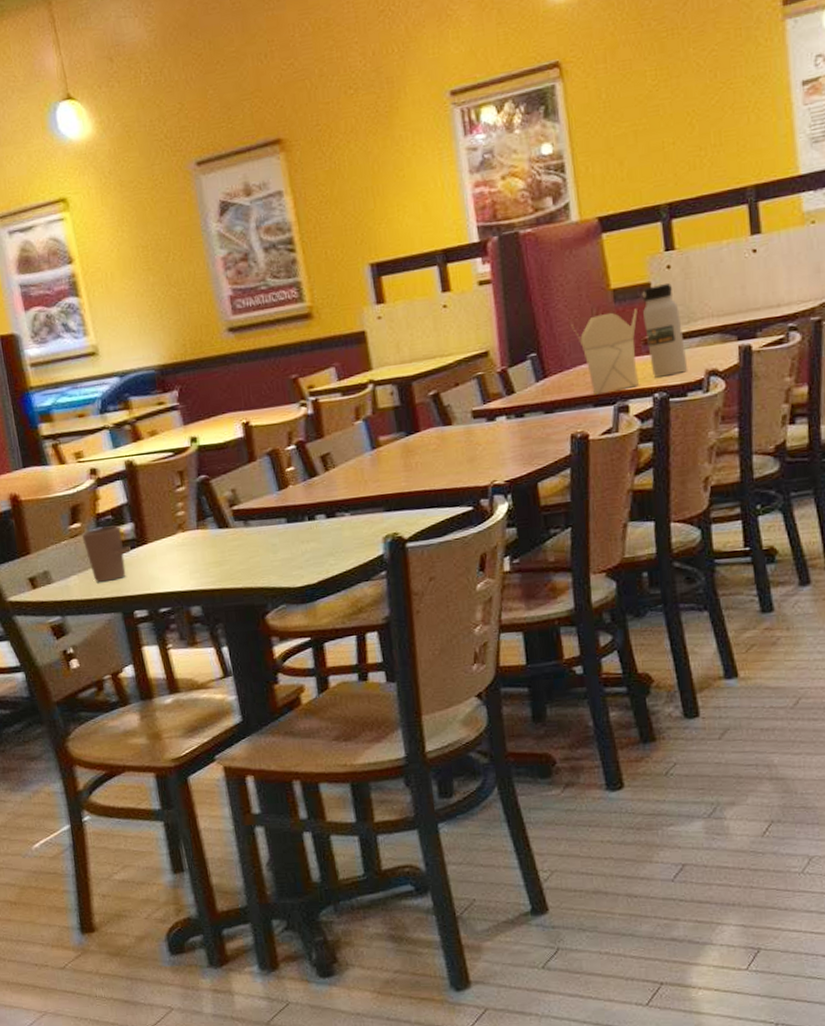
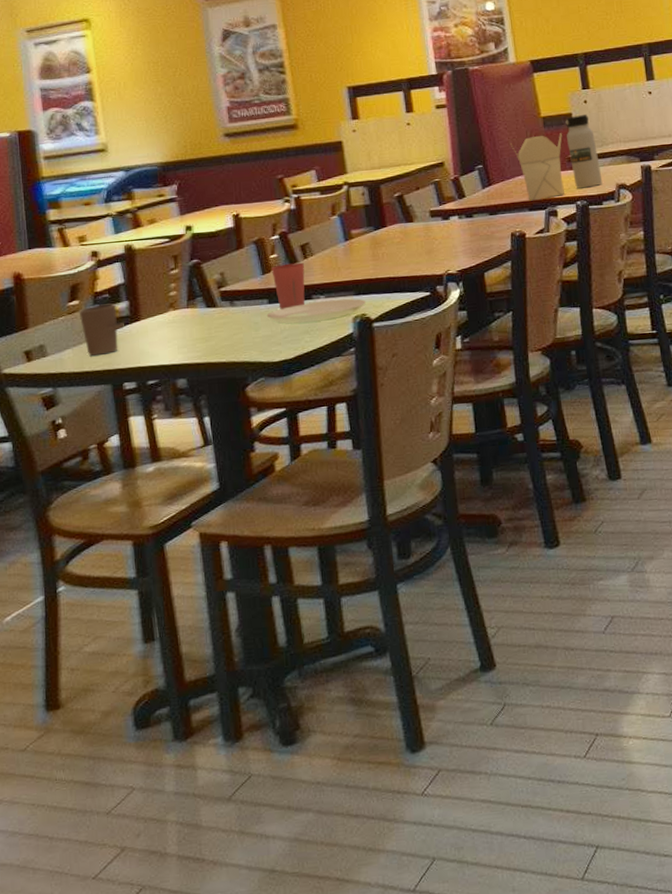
plate: none [285,516,399,546] -> present [266,299,367,324]
cup: none [288,475,328,529] -> present [271,262,305,309]

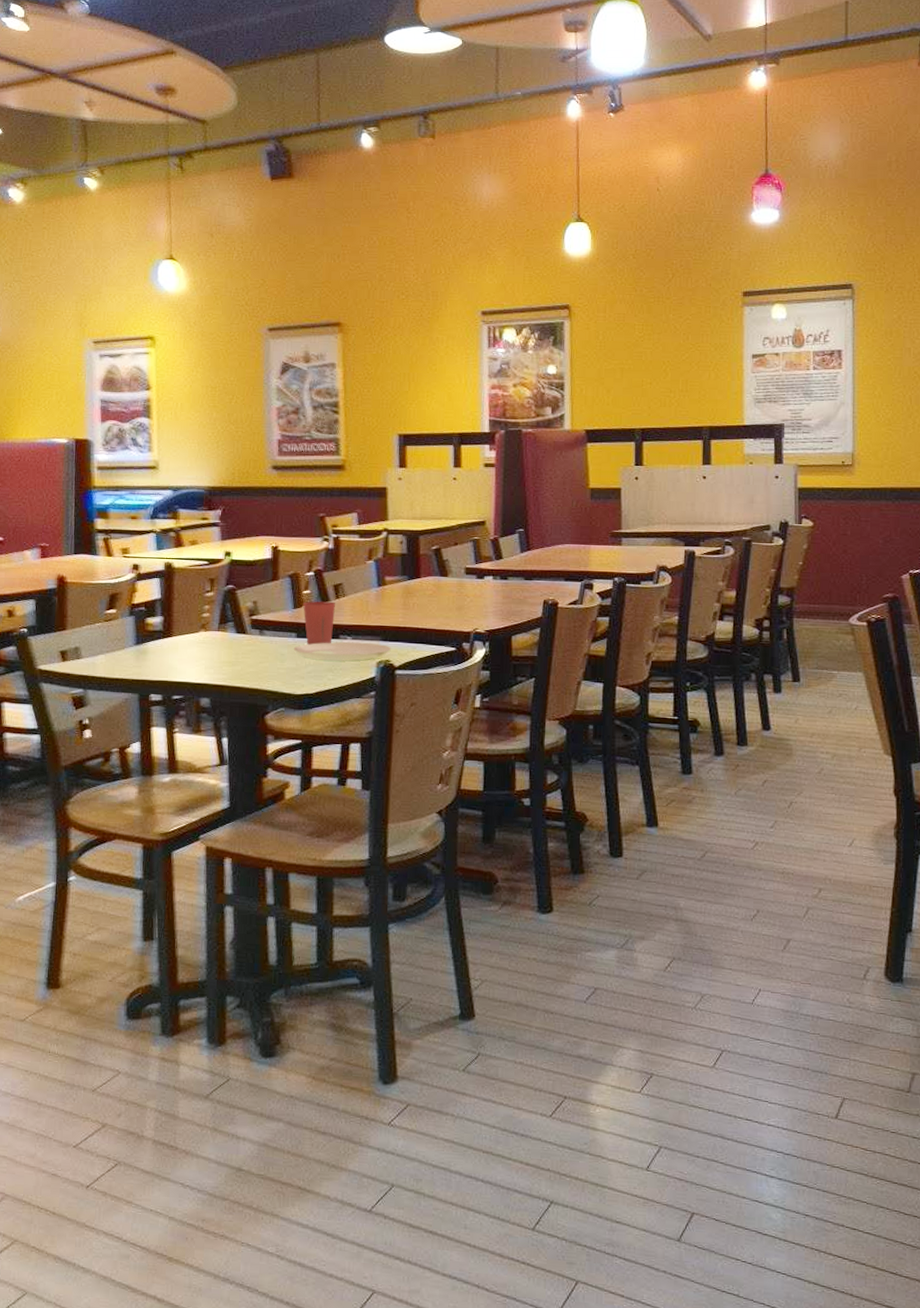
cup: present [78,303,124,356] -> none [115,616,157,665]
takeout container: present [510,133,564,201] -> none [554,506,608,571]
water bottle: present [565,115,603,189] -> none [613,491,644,565]

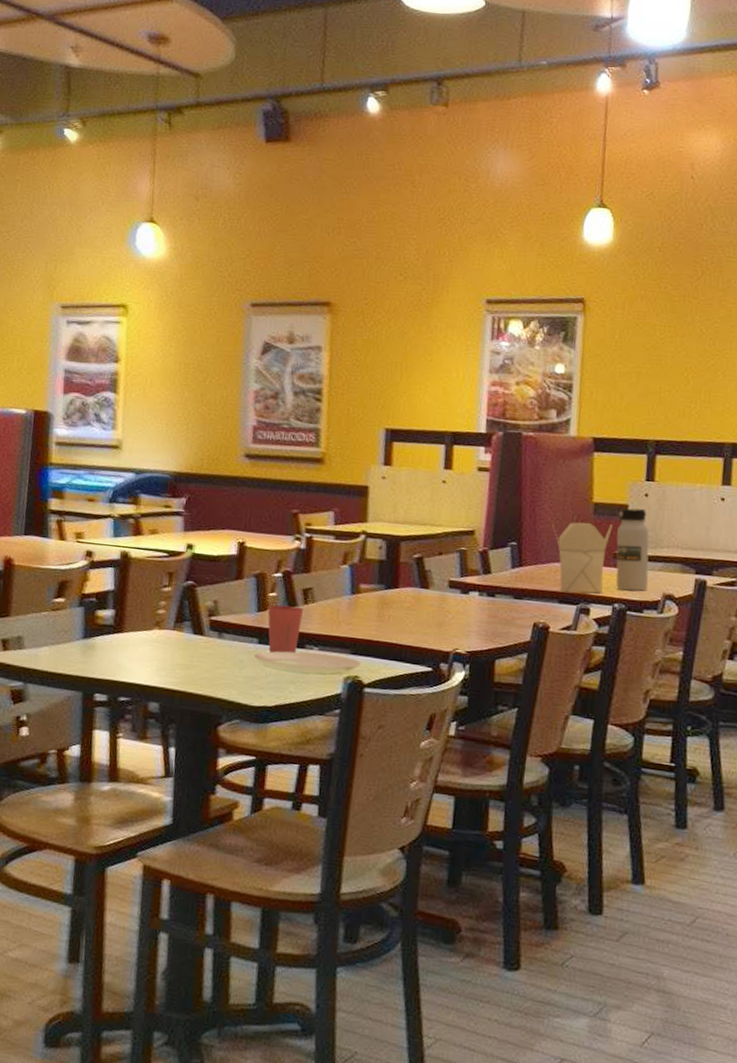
takeout container: none [554,506,608,571] -> present [551,522,613,594]
water bottle: none [613,491,644,565] -> present [616,508,649,591]

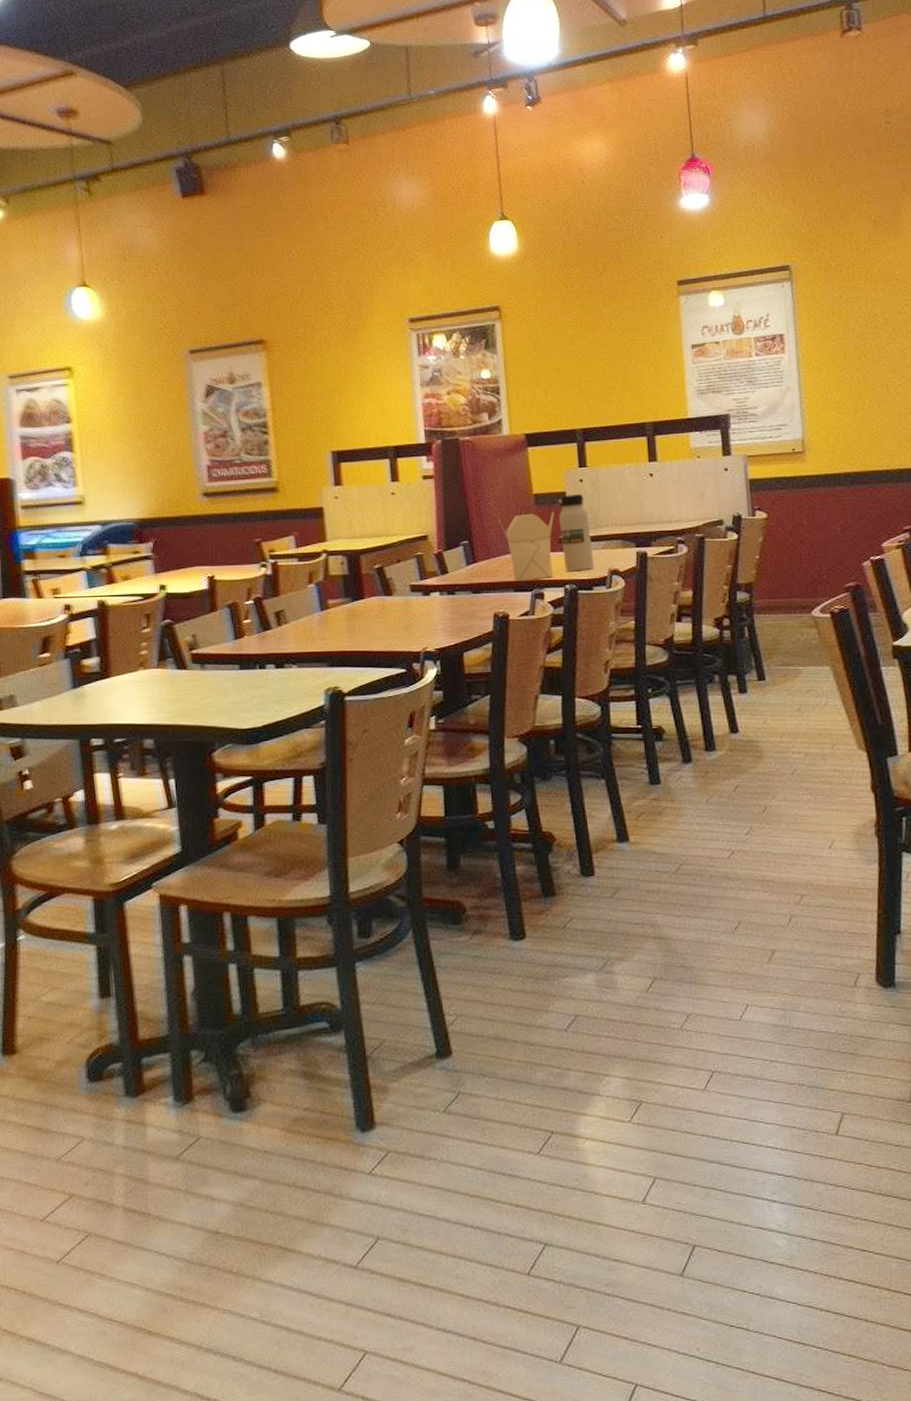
plate: present [253,651,362,675] -> none [237,670,340,692]
cup: present [267,605,303,654] -> none [244,629,278,676]

